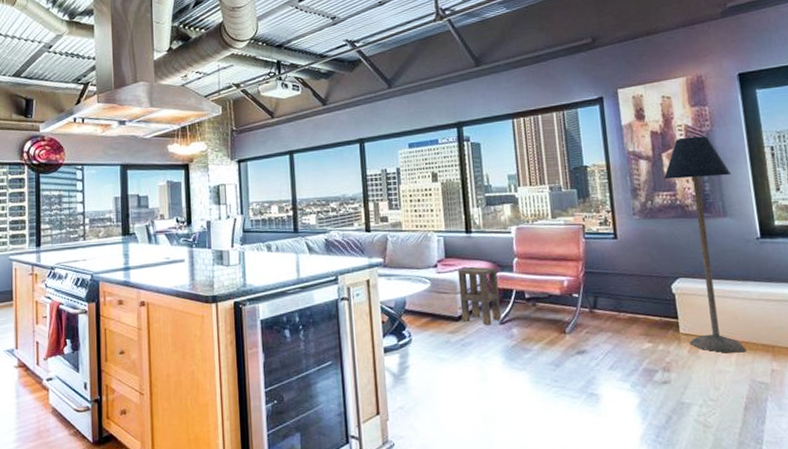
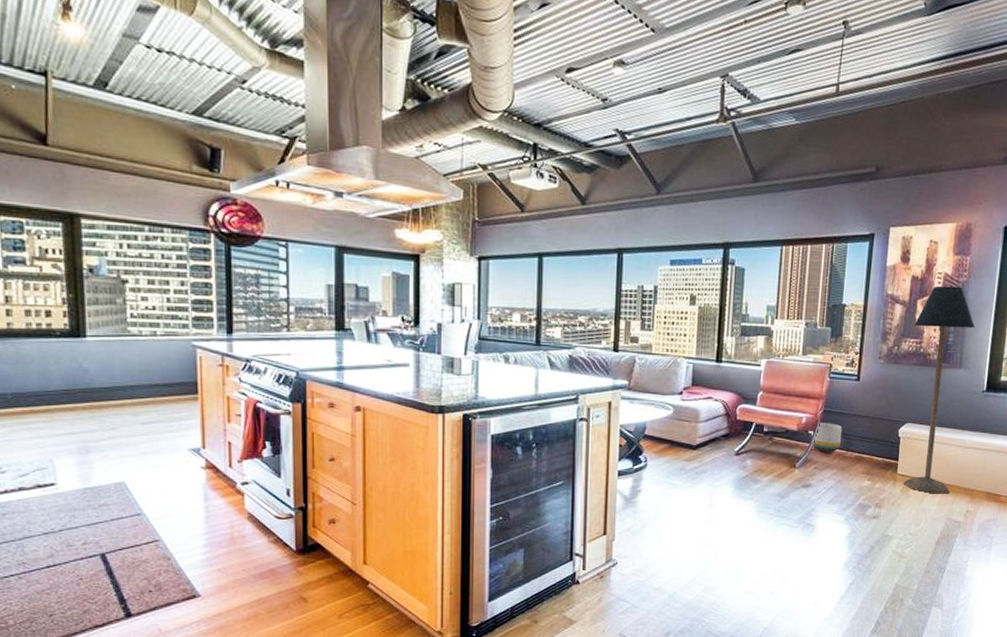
side table: present [457,266,501,326] -> none [699,396,741,456]
planter: none [575,284,611,316] -> present [810,423,843,453]

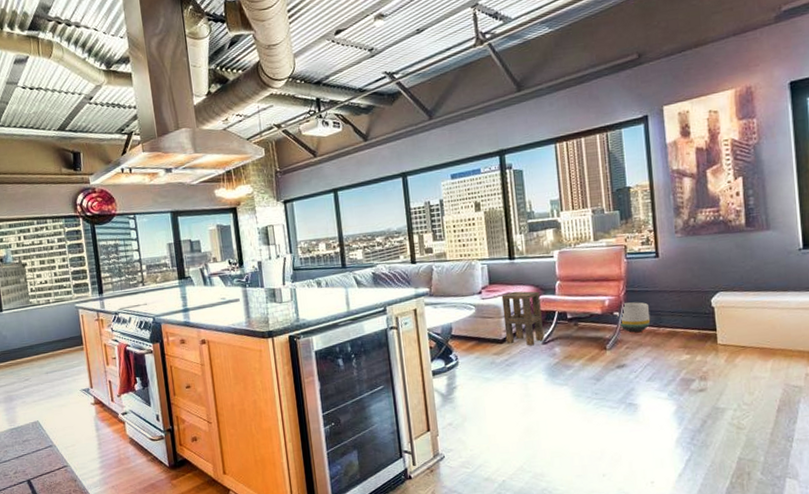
side table: none [699,396,741,456] -> present [501,291,544,346]
floor lamp: present [903,286,976,494] -> none [708,149,783,361]

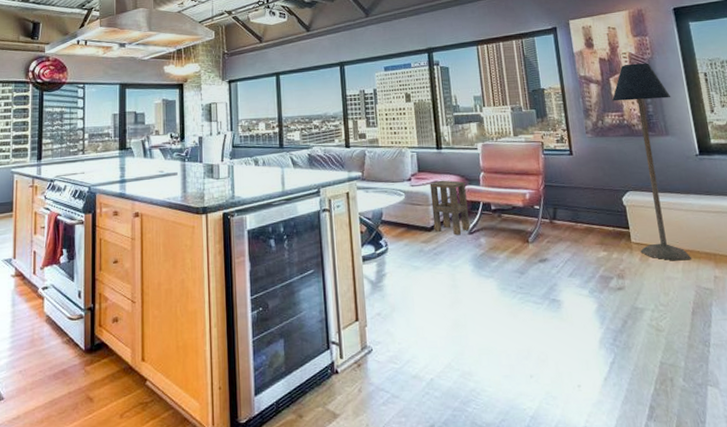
planter: present [616,302,651,332] -> none [536,197,569,226]
floor lamp: none [708,149,783,361] -> present [612,63,692,261]

